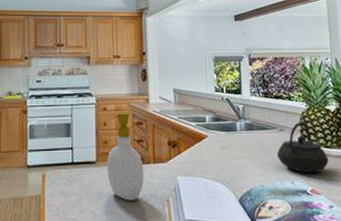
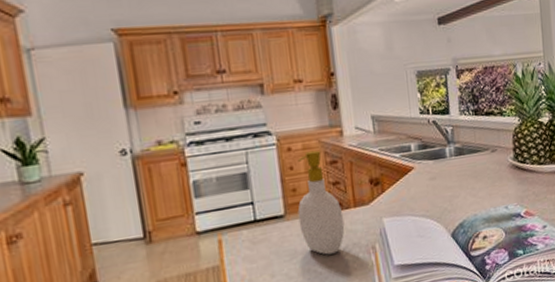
kettle: present [277,122,329,174] -> none [490,139,542,195]

